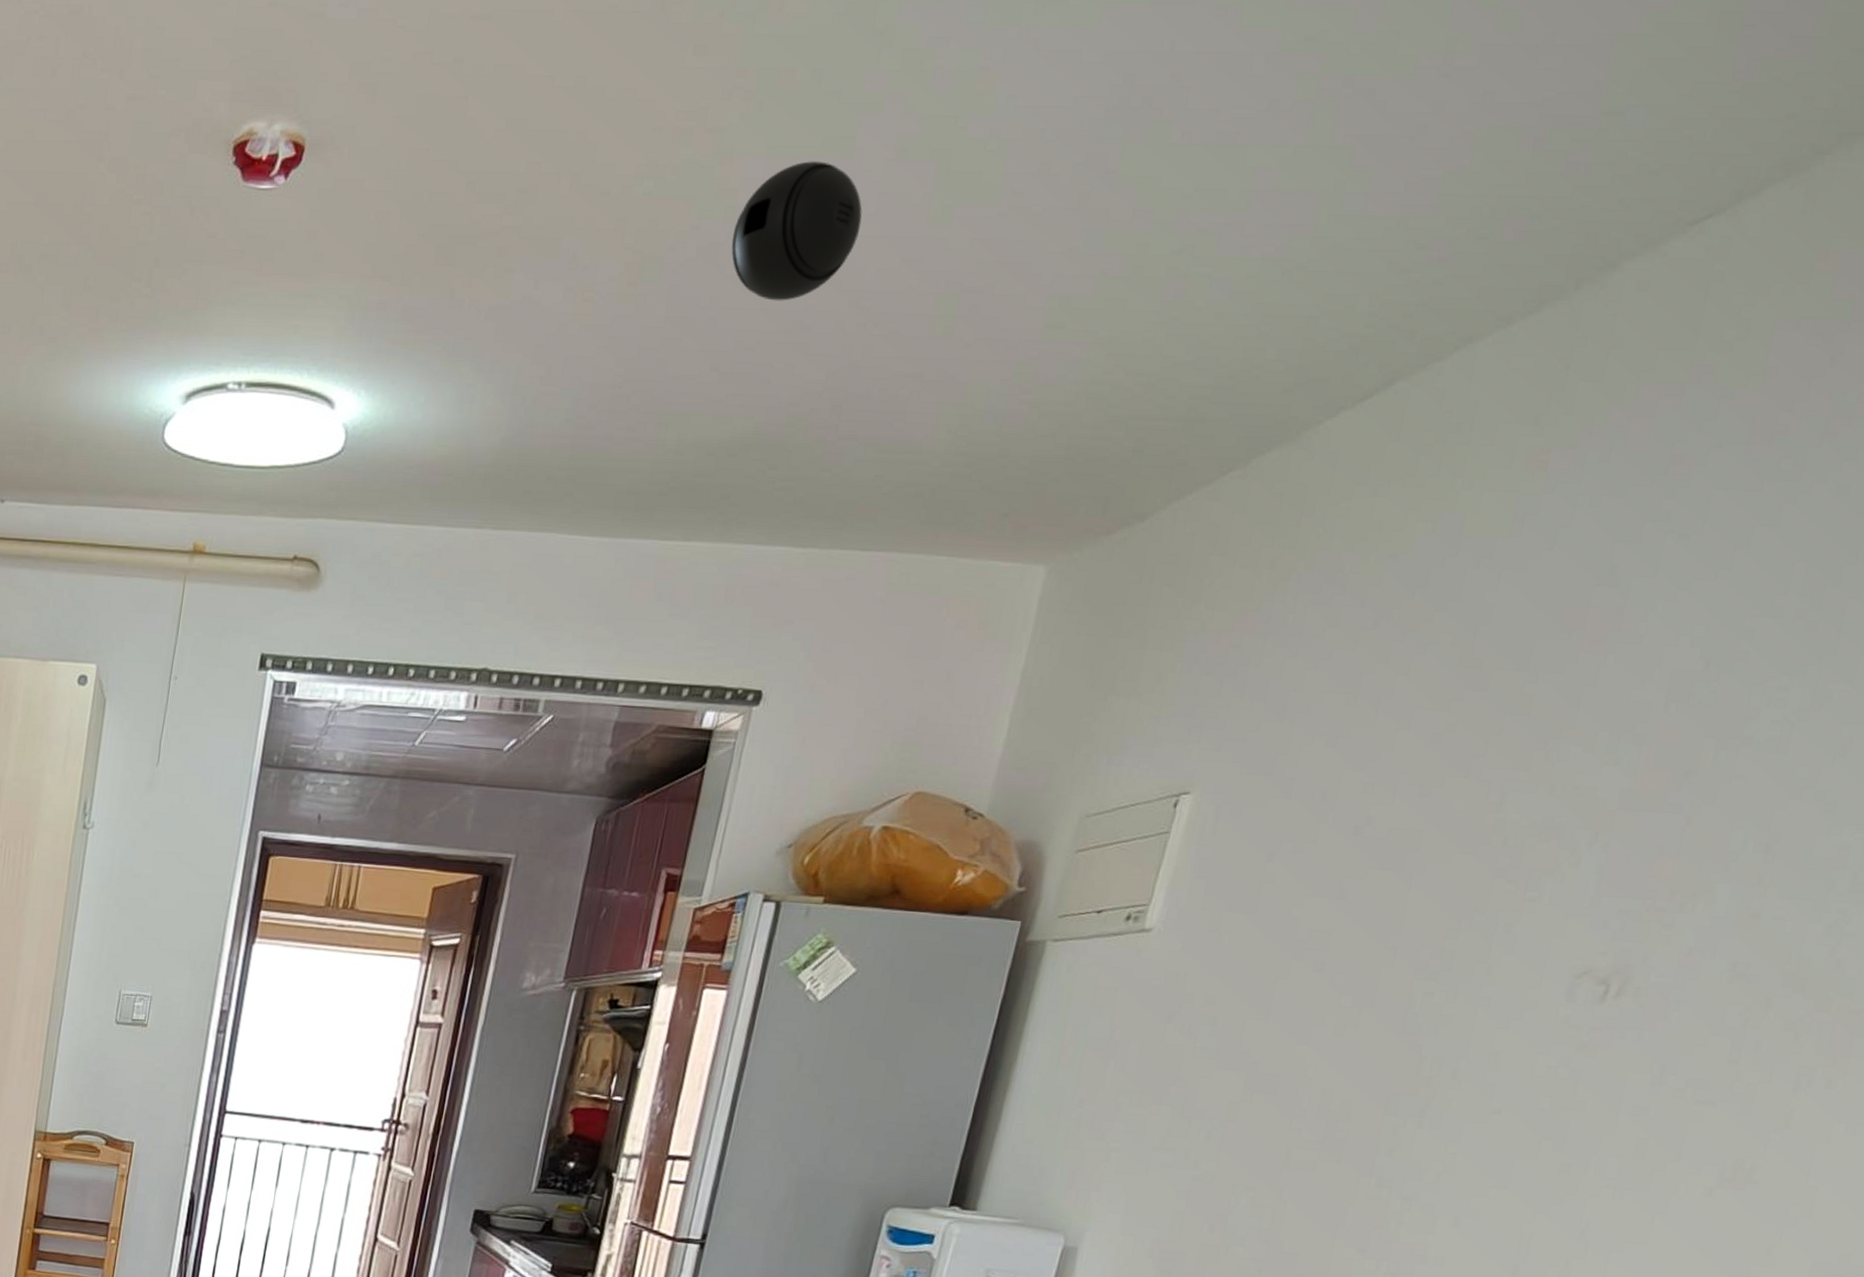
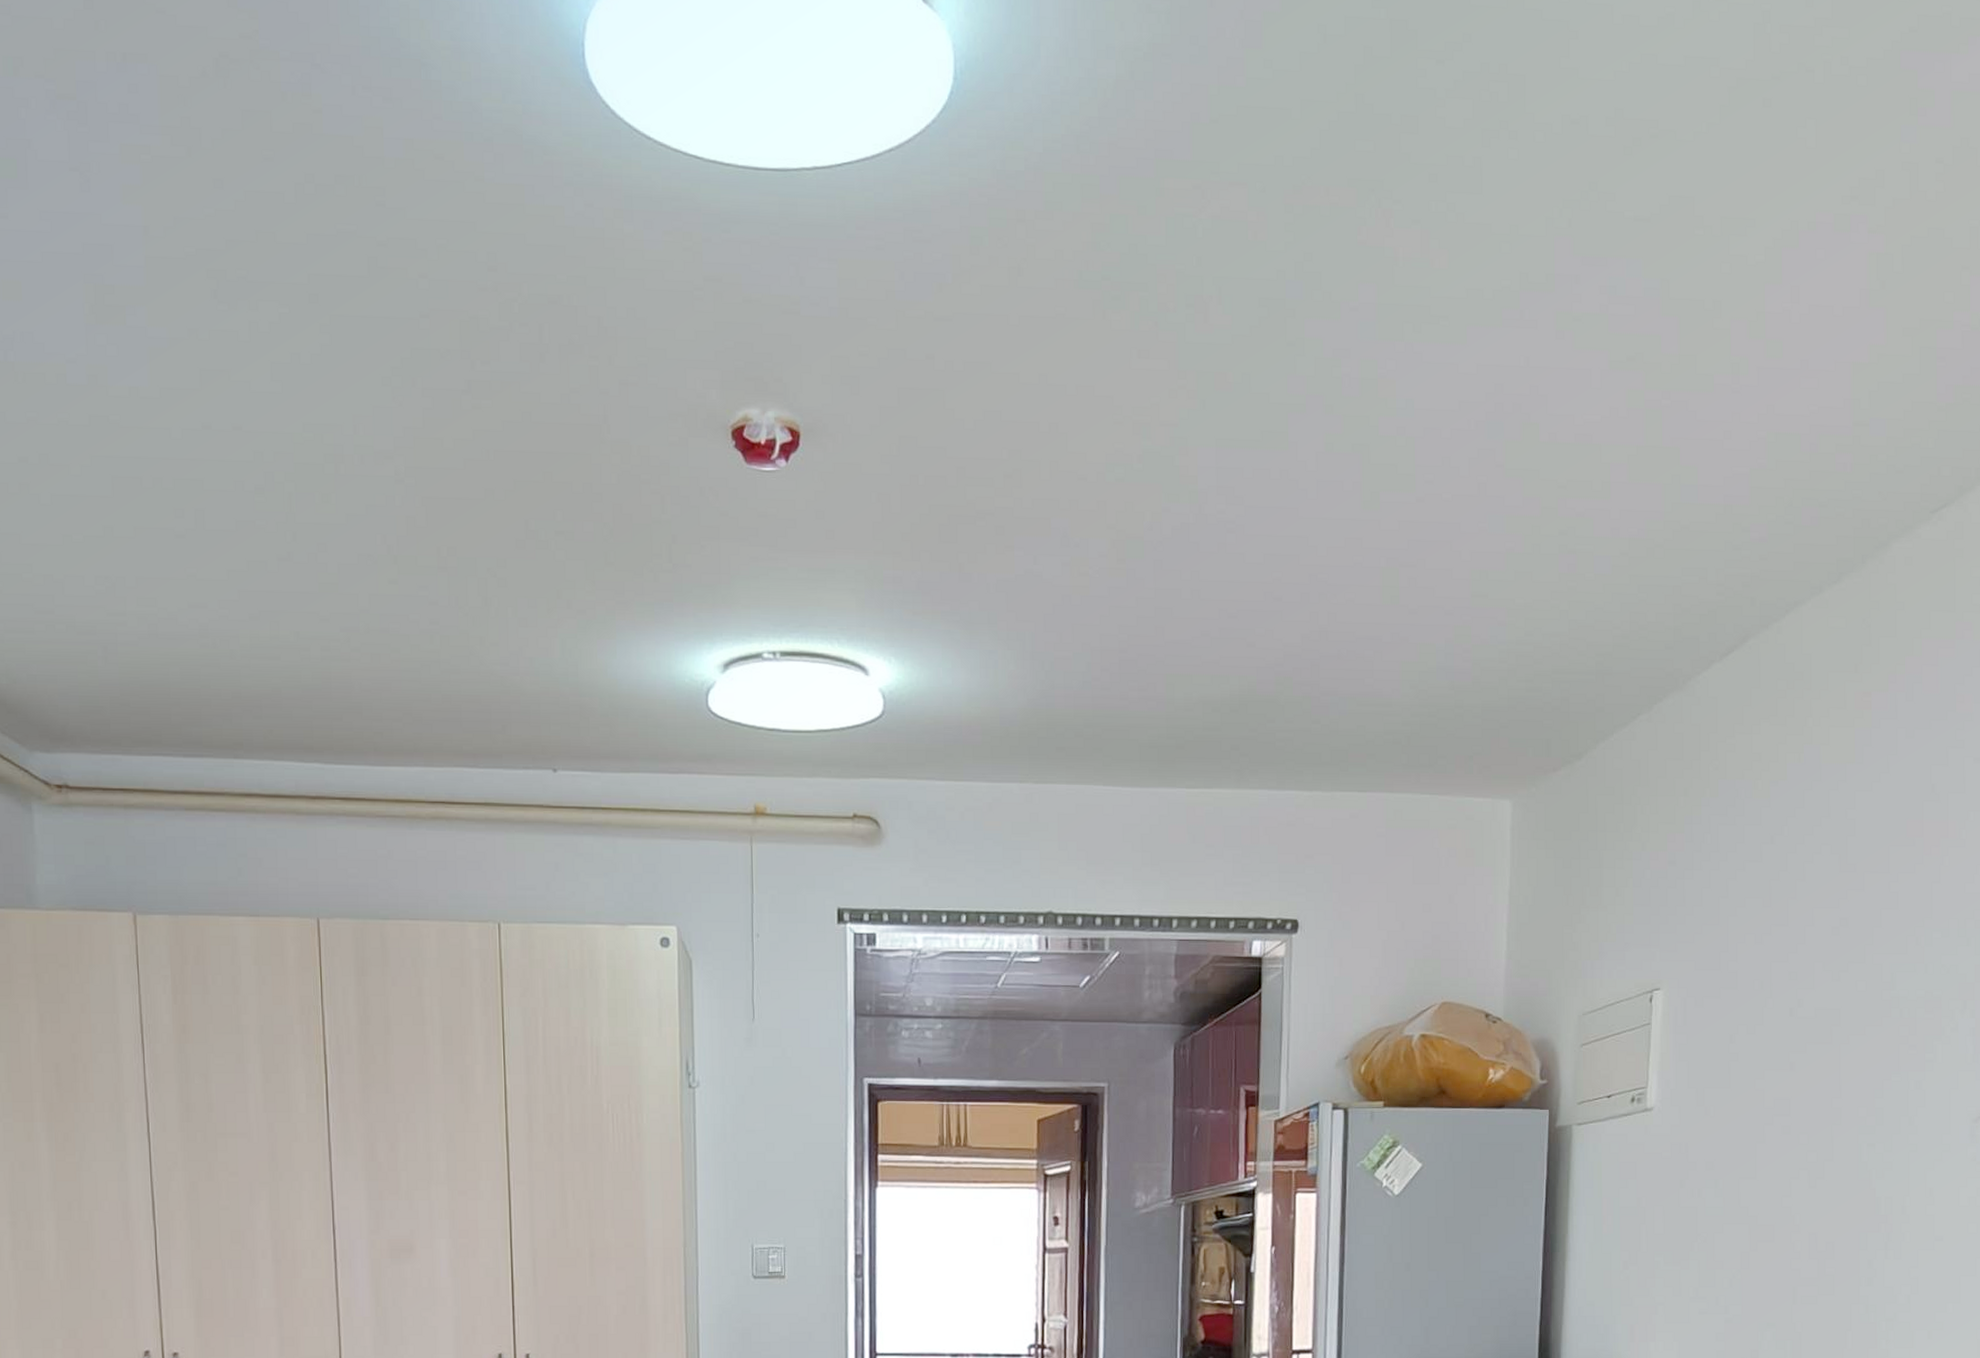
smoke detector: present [731,161,863,301] -> none [1200,453,1307,574]

